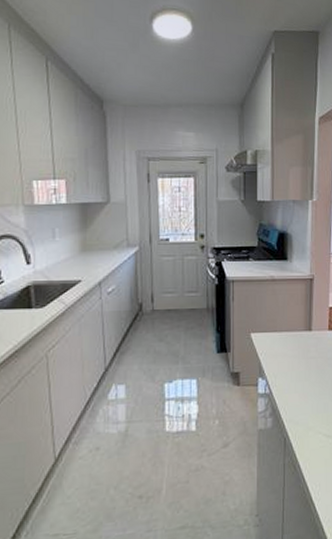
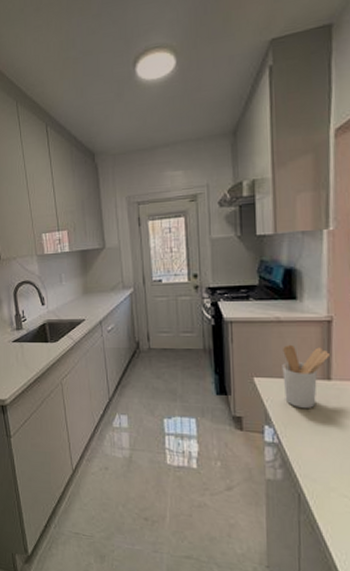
utensil holder: none [274,300,312,358] -> present [282,344,331,408]

